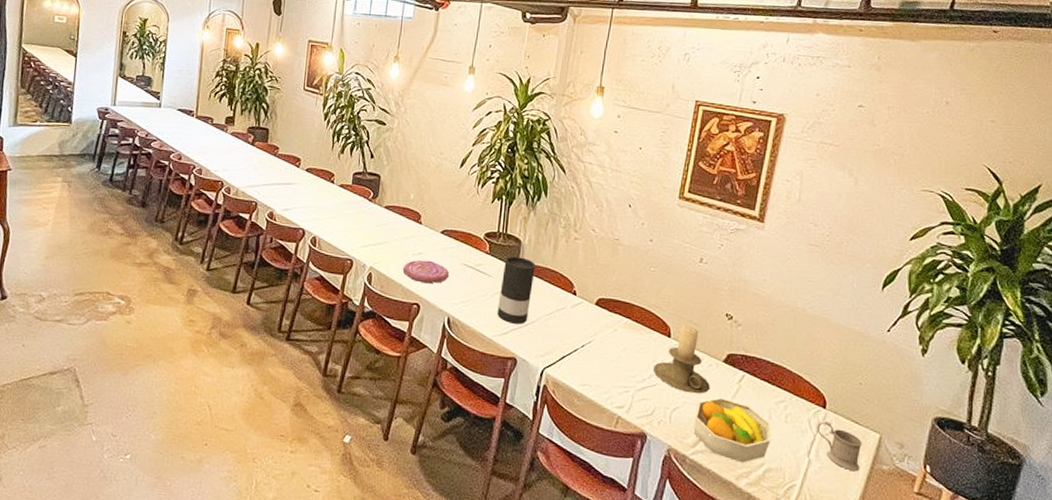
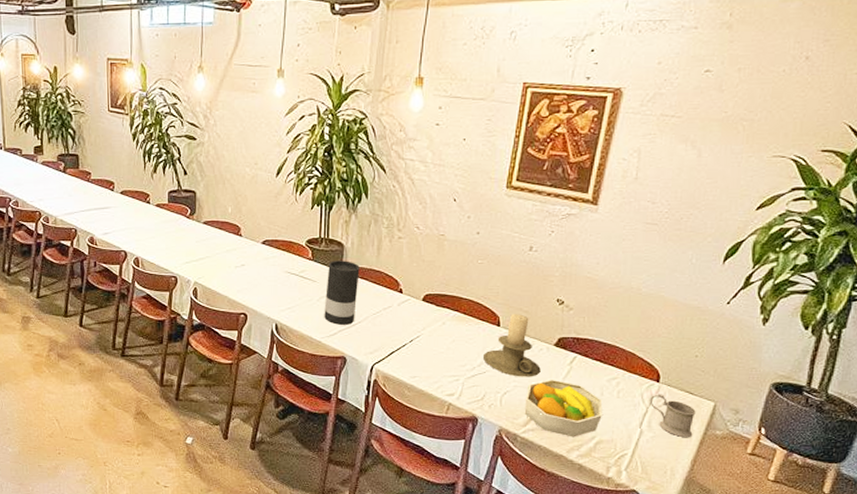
plate: present [402,260,450,283] -> none [227,271,274,292]

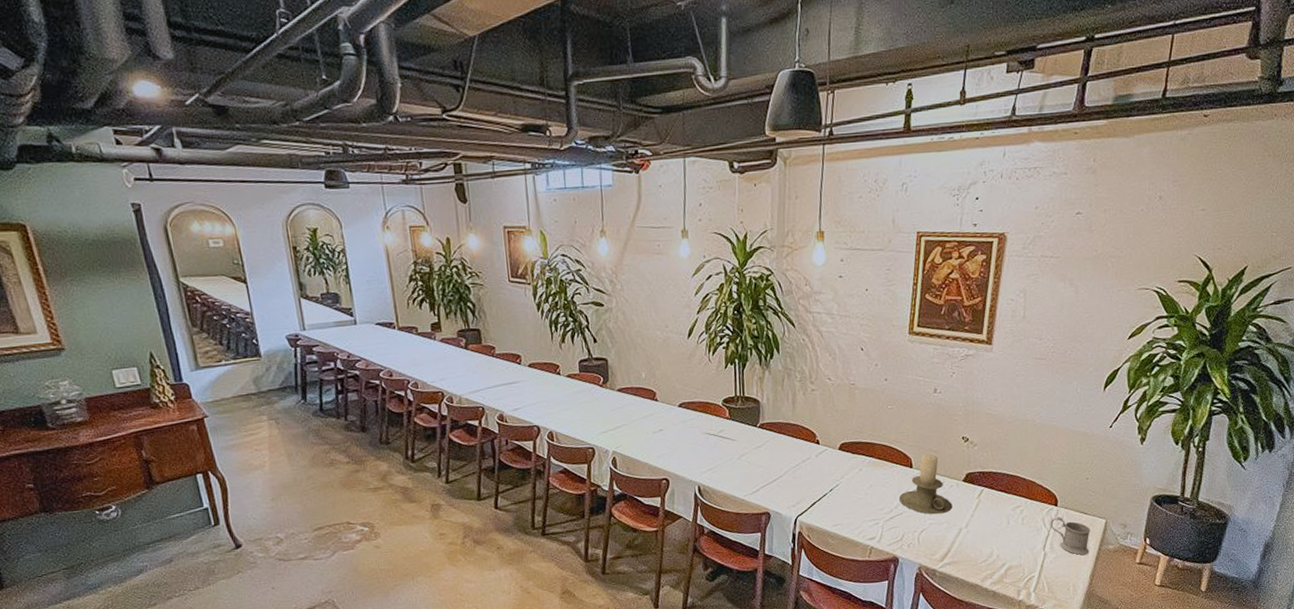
vase: present [324,261,360,325] -> none [745,416,777,481]
fruit bowl: present [524,379,603,437] -> none [940,513,1010,567]

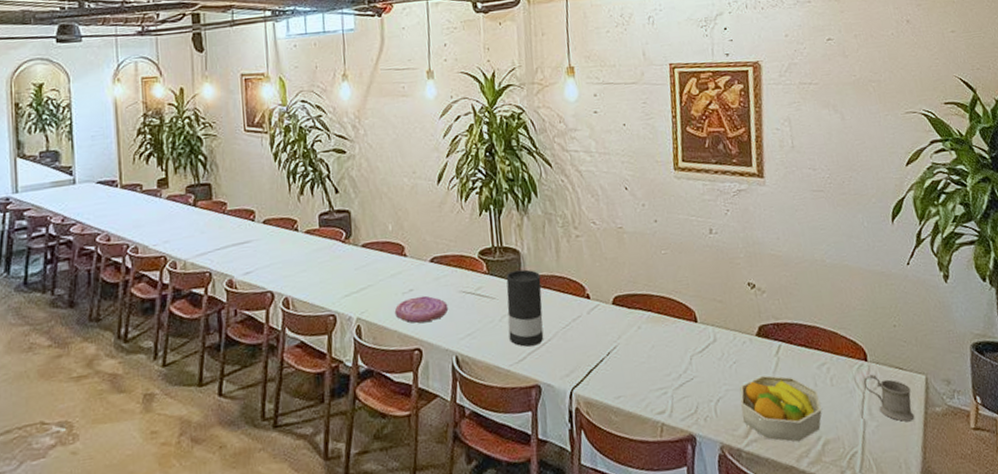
plate: none [646,435,694,458] -> present [394,295,449,323]
vase: none [745,416,777,481] -> present [506,269,544,347]
candle holder: present [899,454,952,515] -> none [687,305,749,379]
fruit bowl: none [940,513,1010,567] -> present [740,375,822,443]

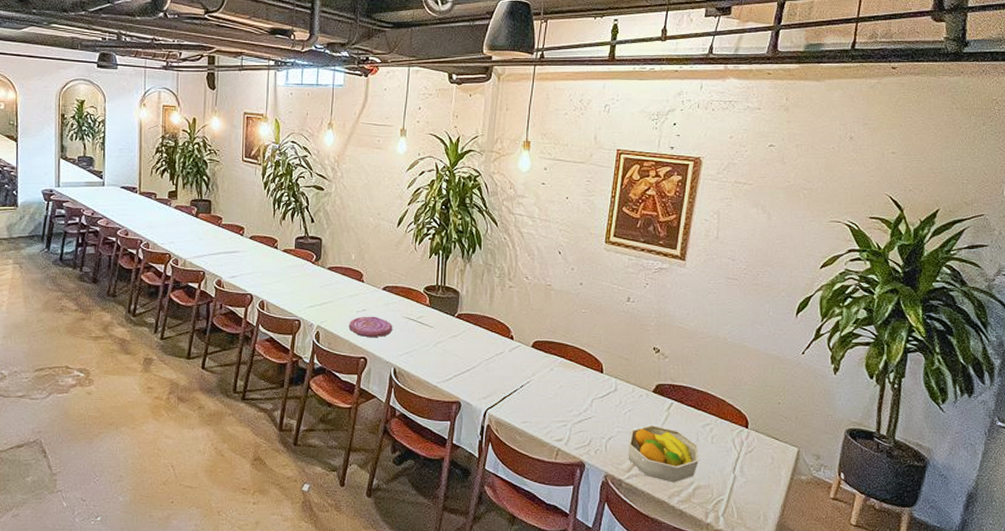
vase: present [506,269,544,347] -> none [440,307,474,370]
mug: present [863,374,915,422] -> none [740,439,782,483]

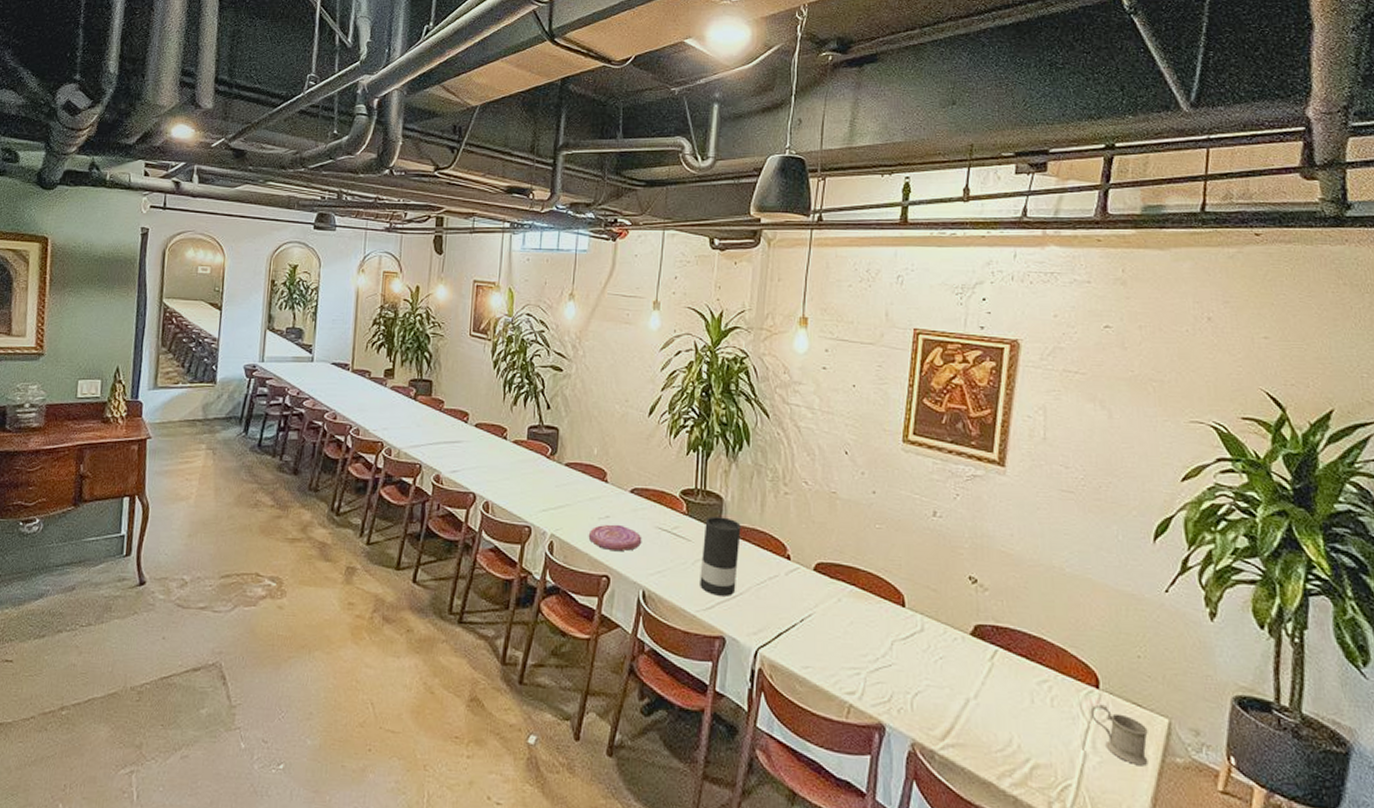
vase: none [440,307,474,370] -> present [700,516,741,596]
fruit bowl: present [628,424,699,483] -> none [940,678,1036,759]
mug: none [740,439,782,483] -> present [1090,704,1148,766]

